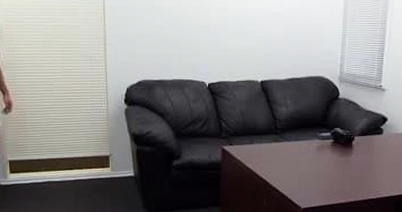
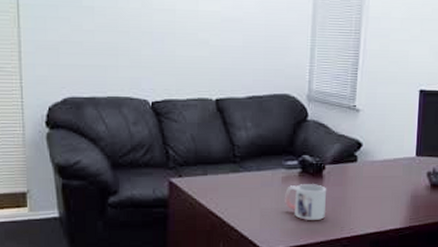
mug: none [319,153,356,184] -> present [285,184,327,221]

